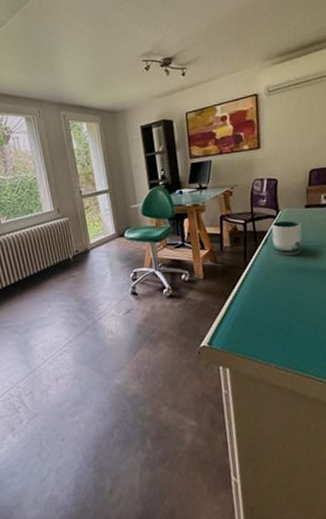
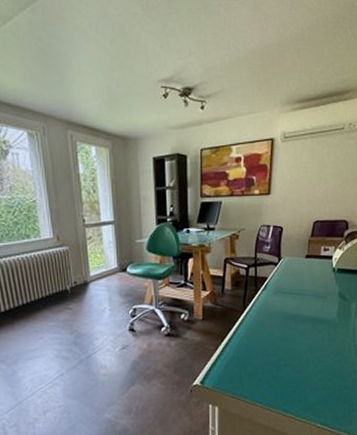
mug: present [271,220,303,255] -> none [271,268,300,302]

